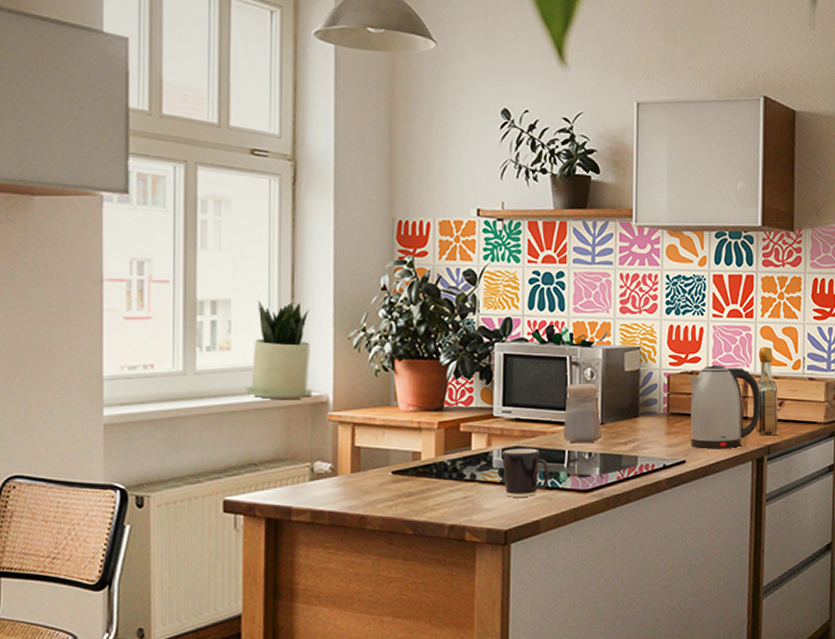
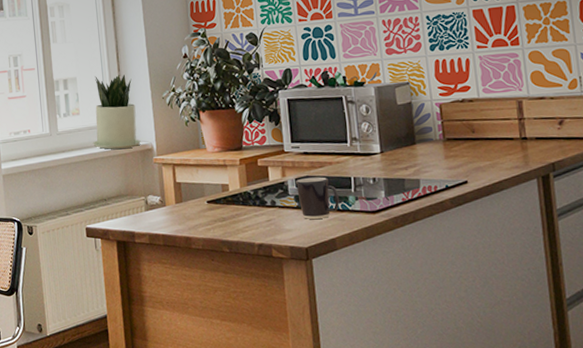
salt shaker: present [563,383,602,443] -> none [345,117,384,171]
kettle: present [690,365,760,448] -> none [461,91,540,169]
bottle: present [756,347,778,436] -> none [530,70,561,154]

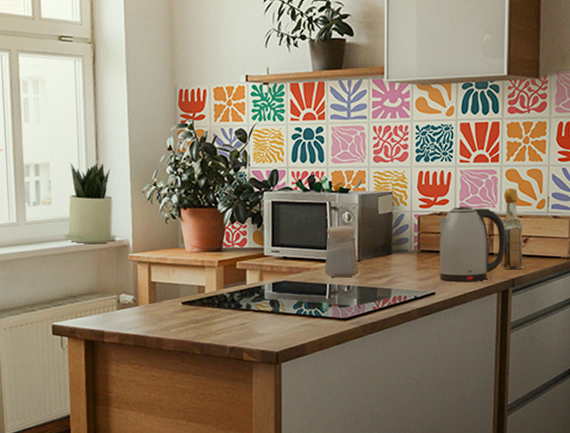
mug: present [295,176,339,220] -> none [272,282,313,325]
salt shaker: none [345,117,384,171] -> present [324,225,359,278]
kettle: none [461,91,540,169] -> present [438,206,506,282]
bottle: none [530,70,561,154] -> present [501,189,523,270]

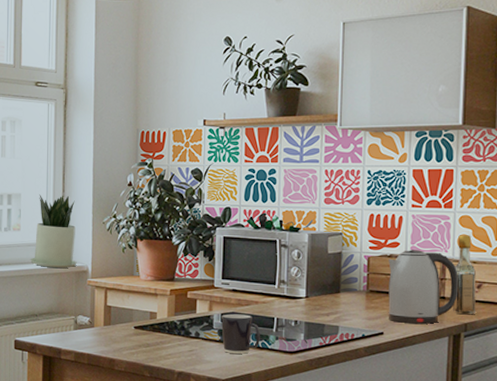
mug: none [272,282,313,325] -> present [221,314,260,355]
salt shaker: present [324,225,359,278] -> none [272,262,307,313]

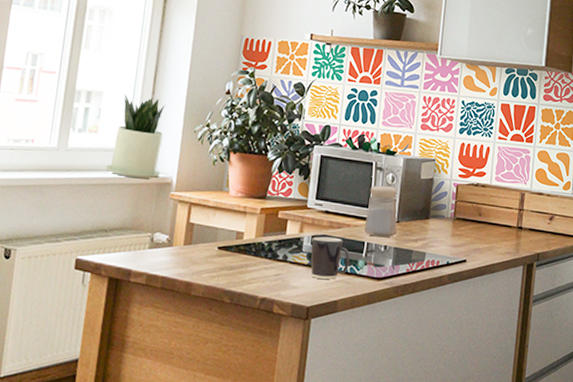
salt shaker: none [272,262,307,313] -> present [364,185,398,238]
kettle: present [388,250,458,324] -> none [471,180,535,253]
bottle: present [453,235,477,315] -> none [528,168,550,245]

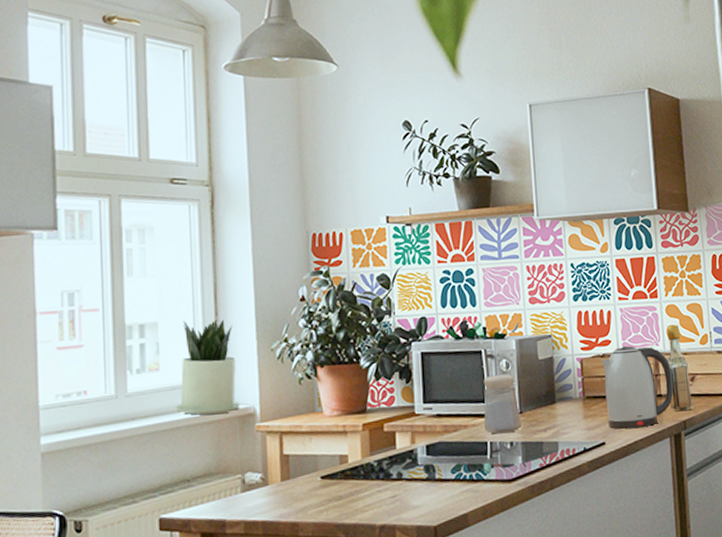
mug: present [311,236,350,280] -> none [426,442,473,493]
kettle: none [471,180,535,253] -> present [602,346,673,429]
bottle: none [528,168,550,245] -> present [667,325,692,412]

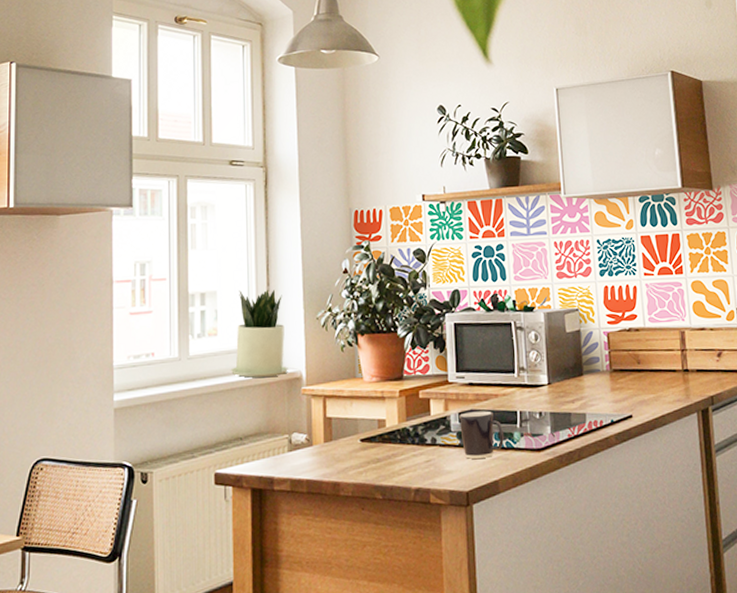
mug: none [426,442,473,493] -> present [458,410,504,460]
salt shaker: present [483,374,522,434] -> none [513,346,551,404]
kettle: present [602,346,673,429] -> none [628,321,700,403]
bottle: present [667,325,692,412] -> none [693,301,720,387]

